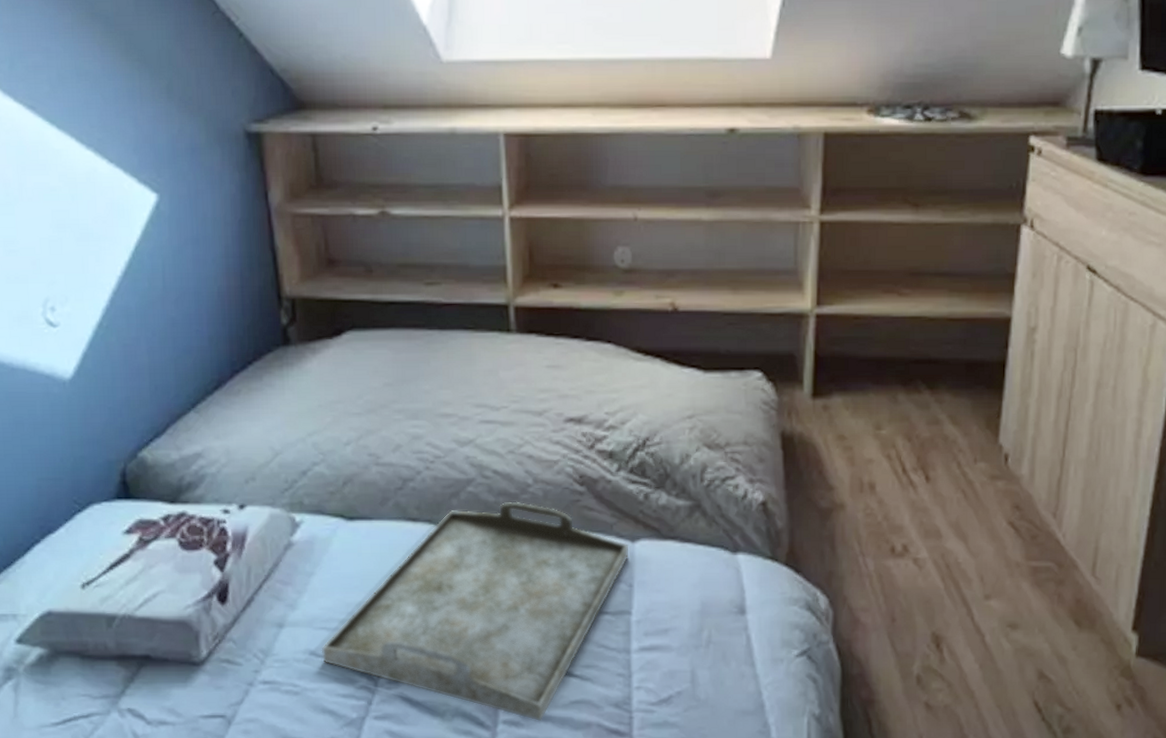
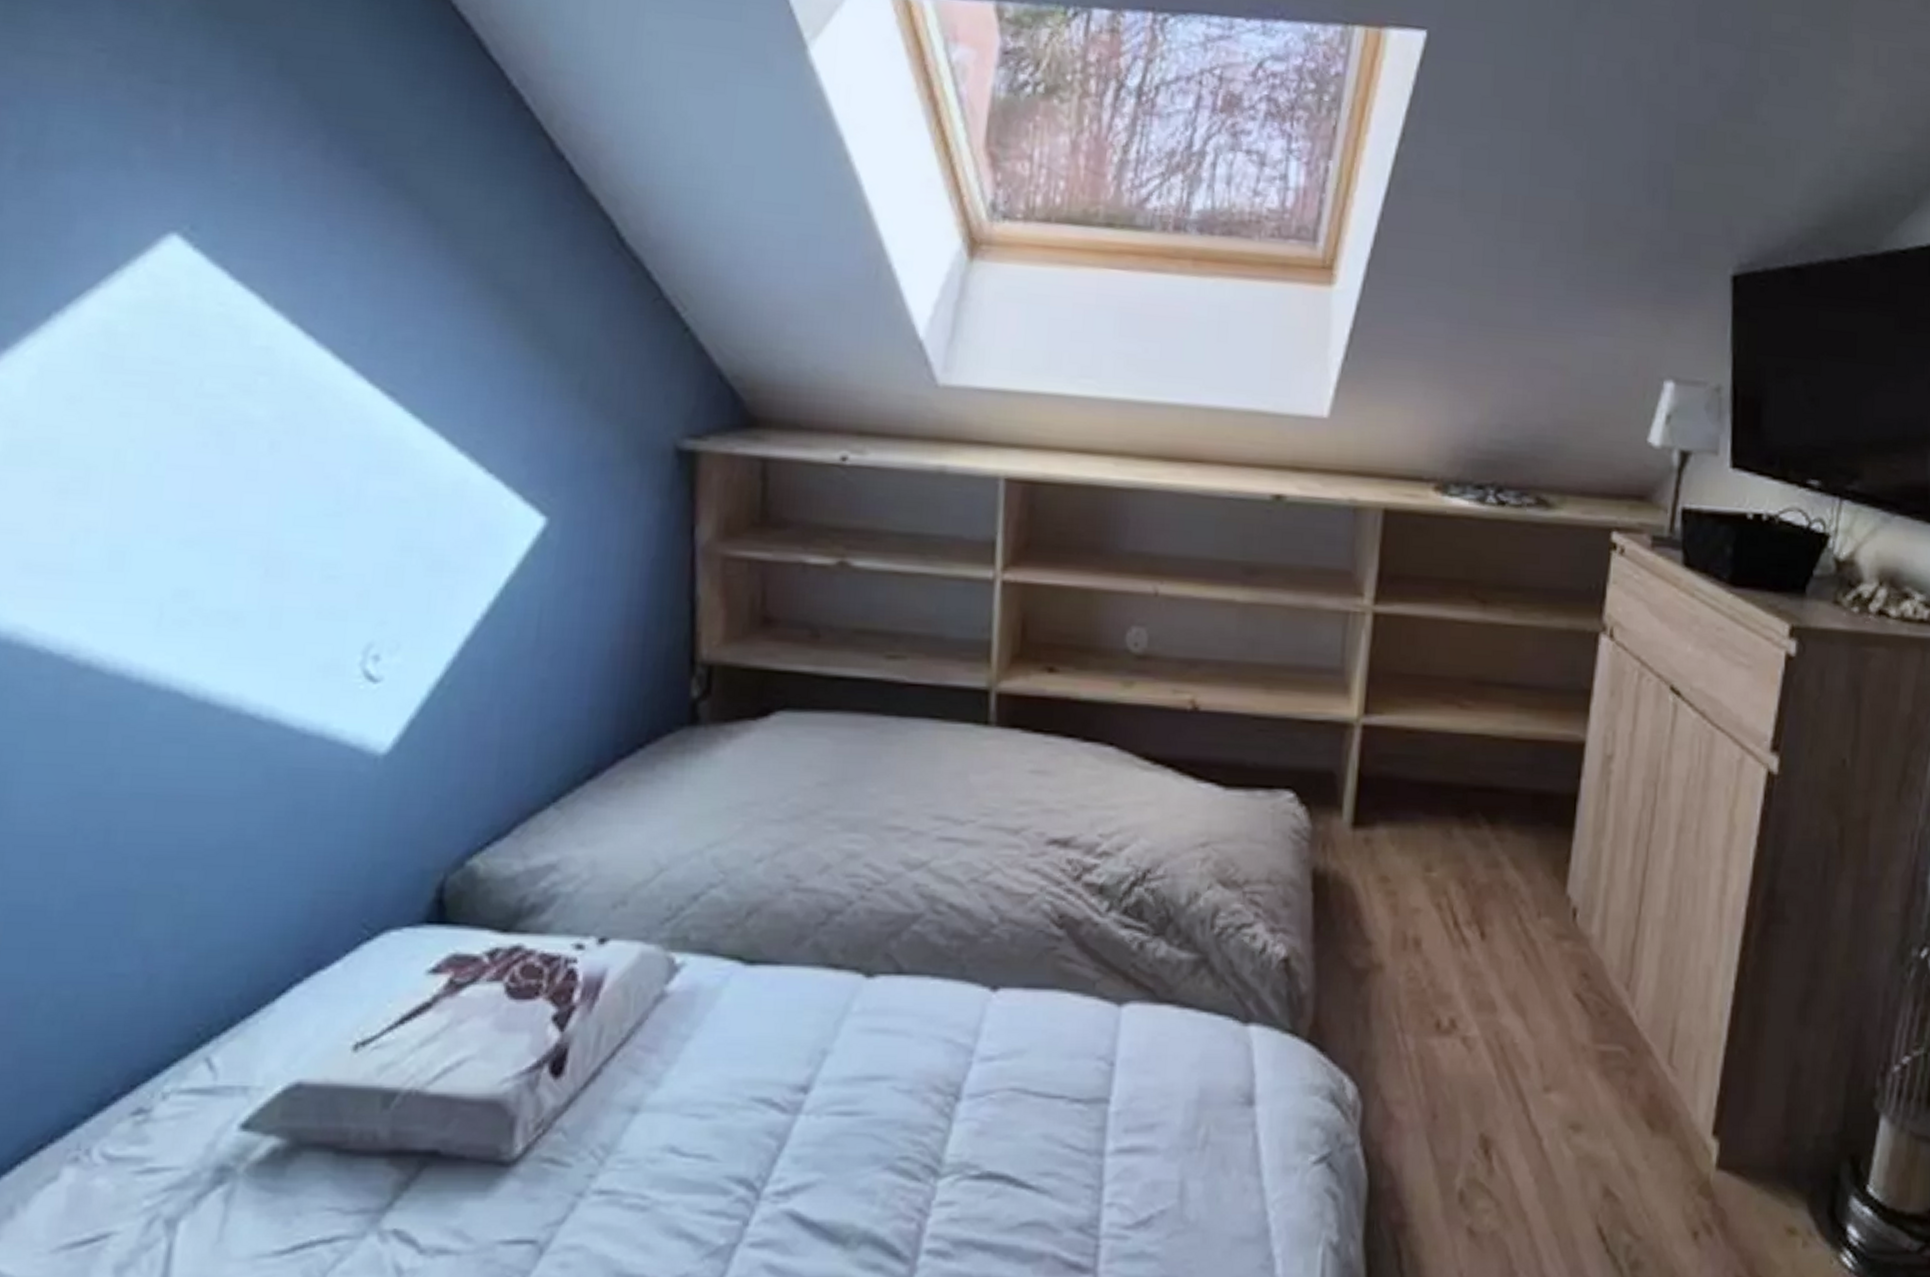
serving tray: present [321,501,629,721] -> none [686,946,1115,1251]

